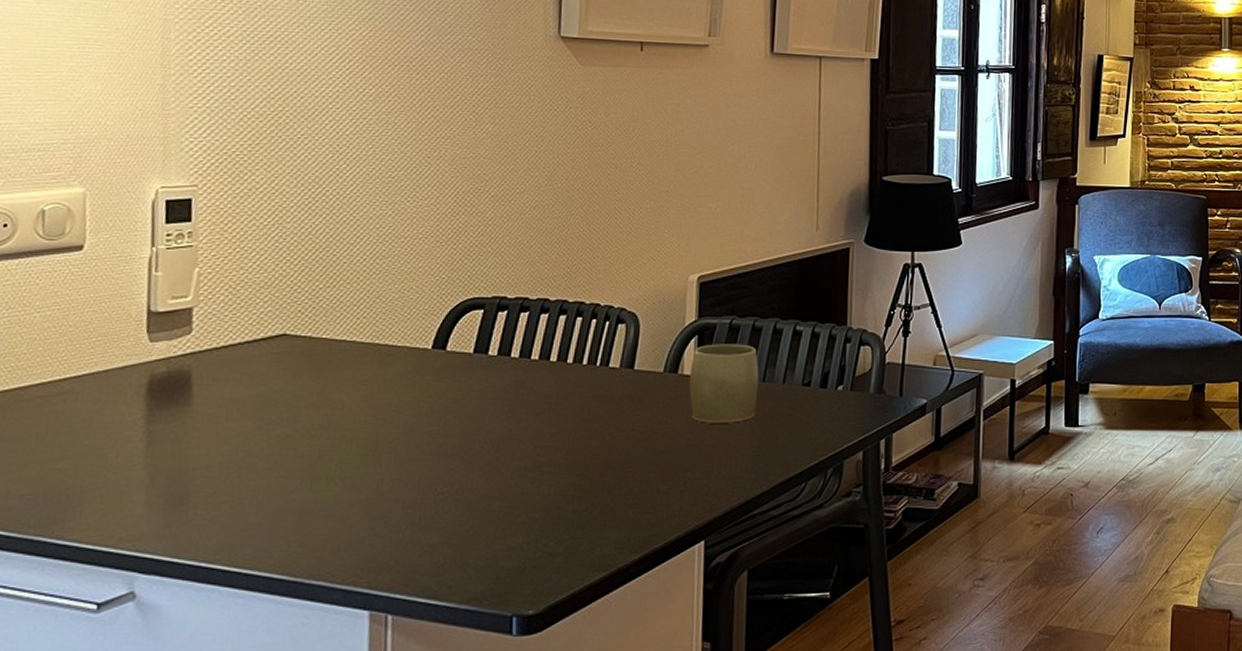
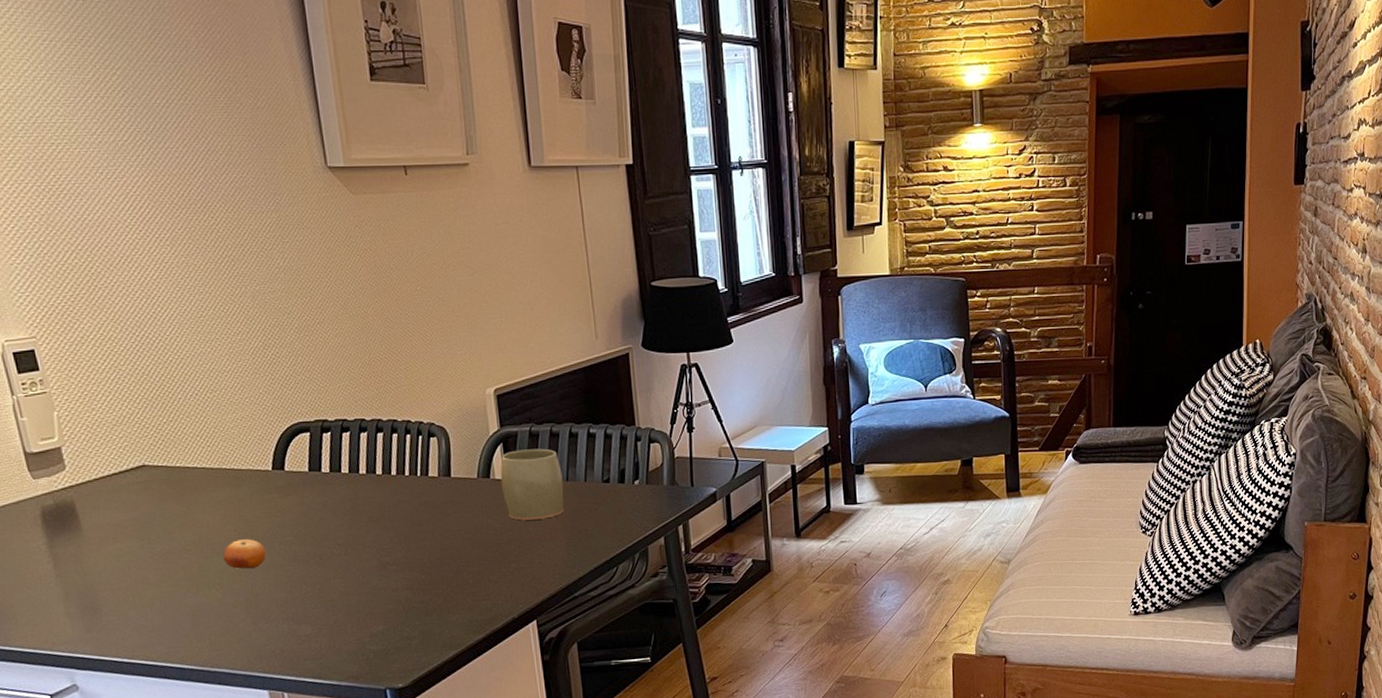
fruit: none [351,427,404,461] -> present [222,539,266,569]

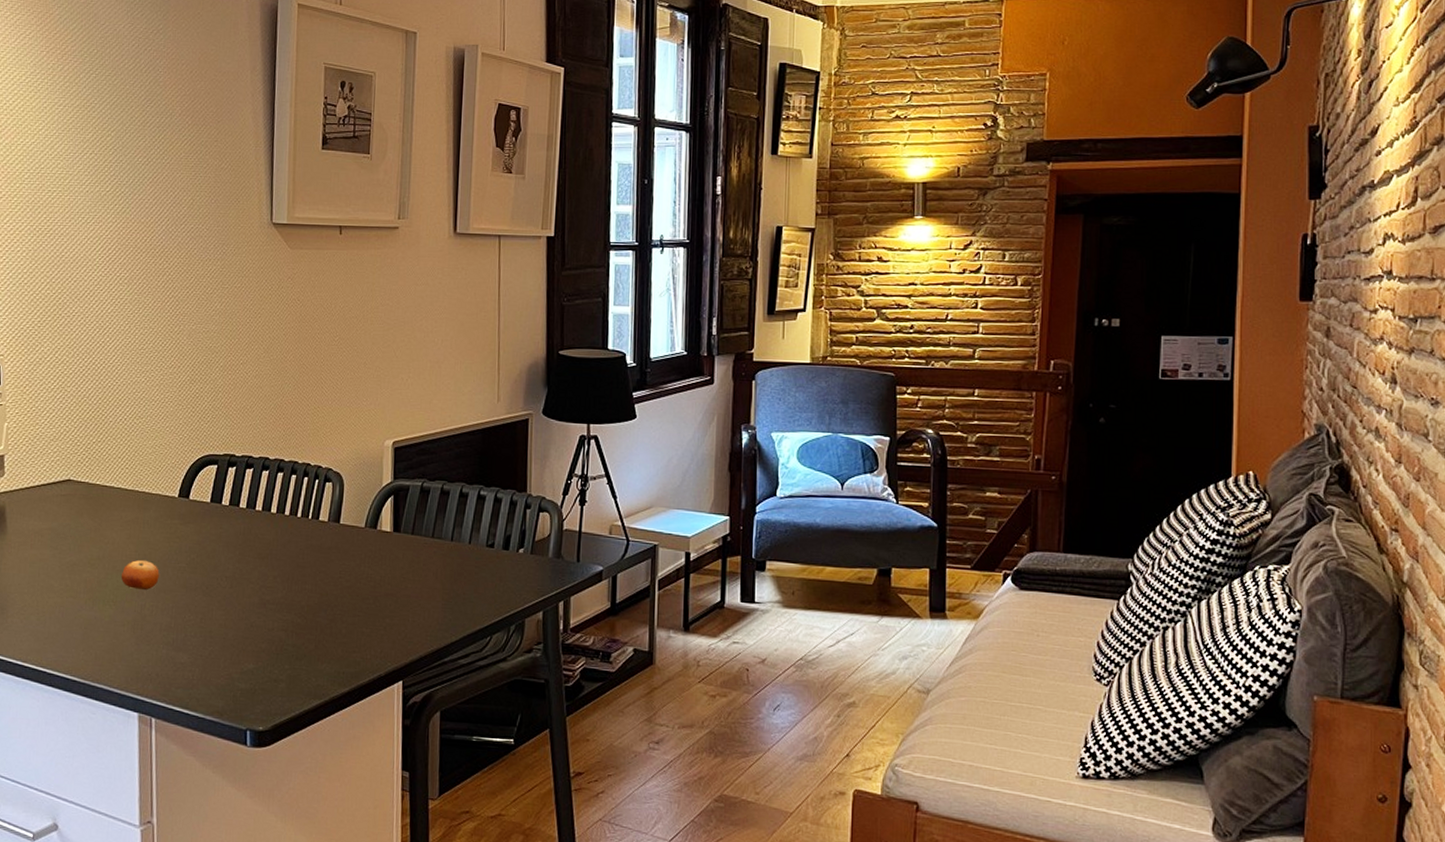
mug: present [500,448,565,521] -> none [386,504,448,577]

